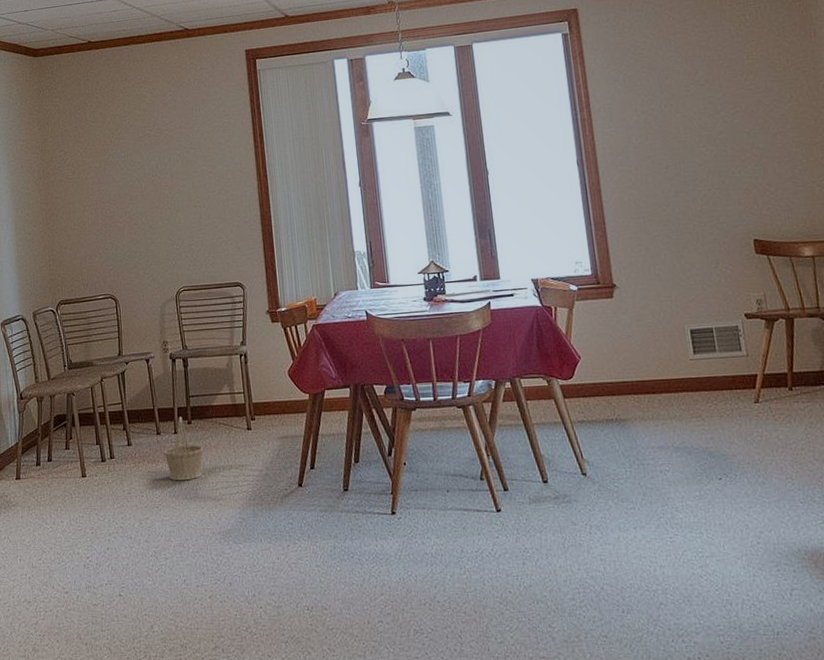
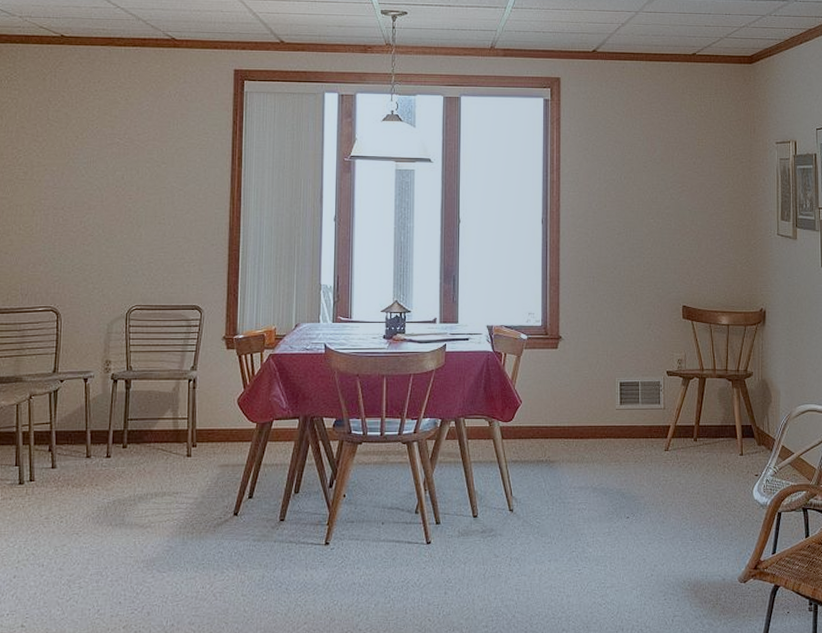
basket: present [163,416,204,481] -> none [92,440,137,507]

